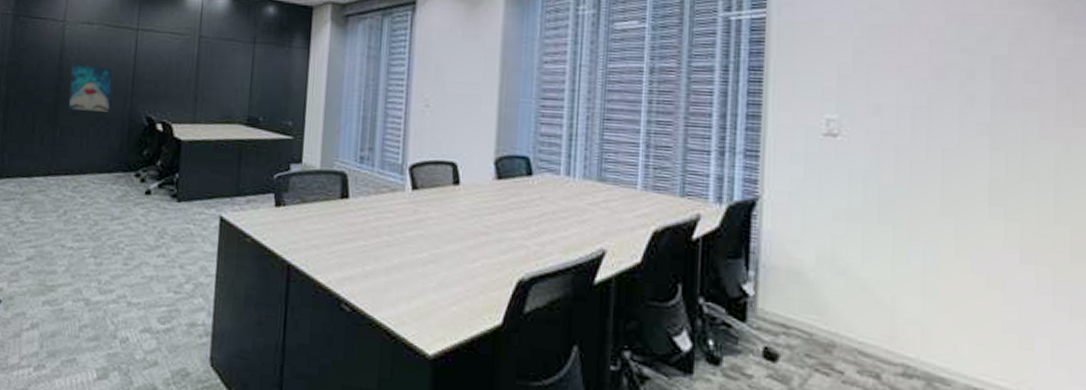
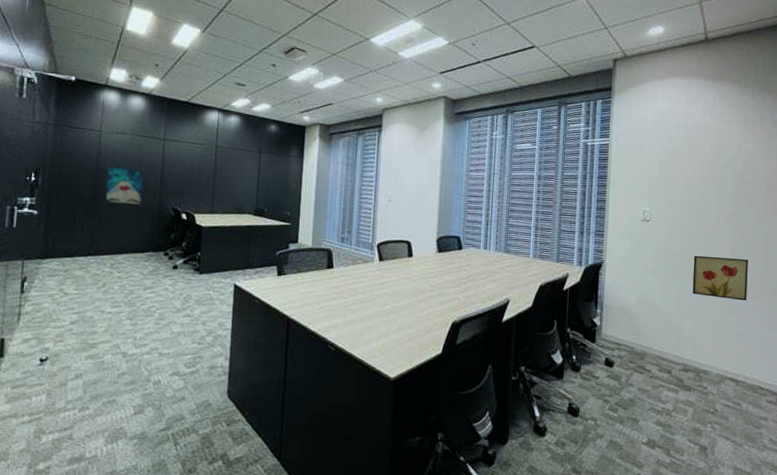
wall art: none [917,190,1023,268] -> present [692,255,748,301]

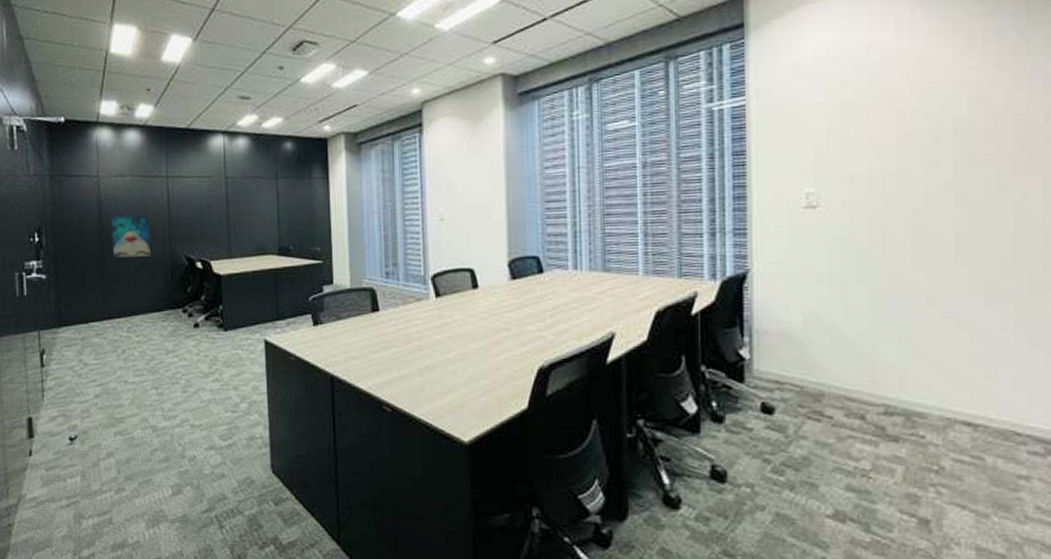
wall art: present [692,255,748,301] -> none [892,247,986,309]

